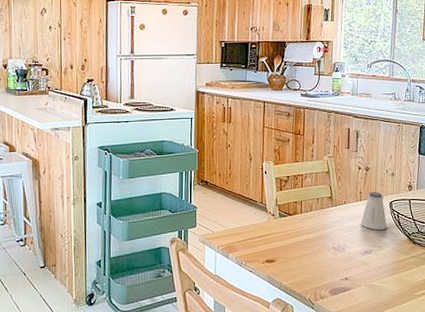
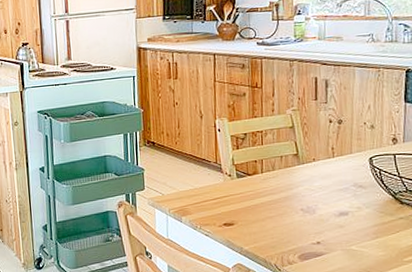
saltshaker: present [360,191,387,231] -> none [333,146,367,190]

